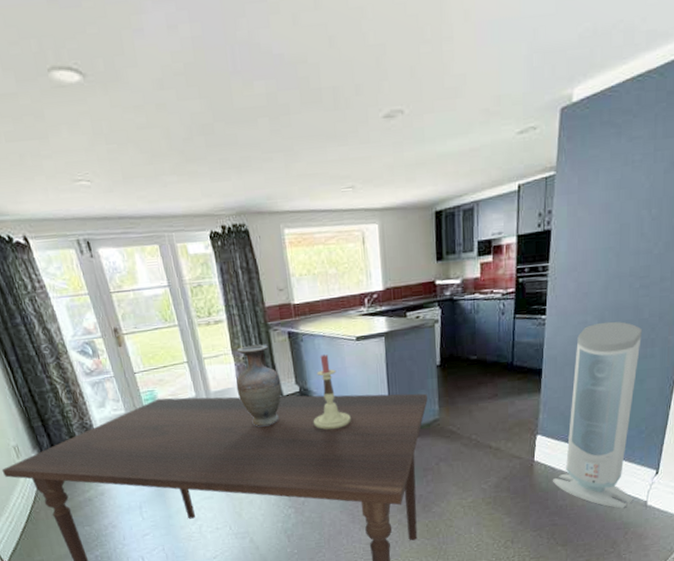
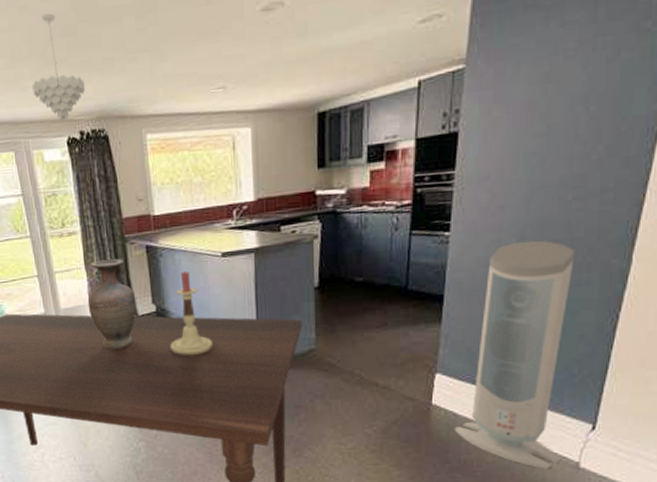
pendant light: none [173,111,225,216] -> present [32,13,85,121]

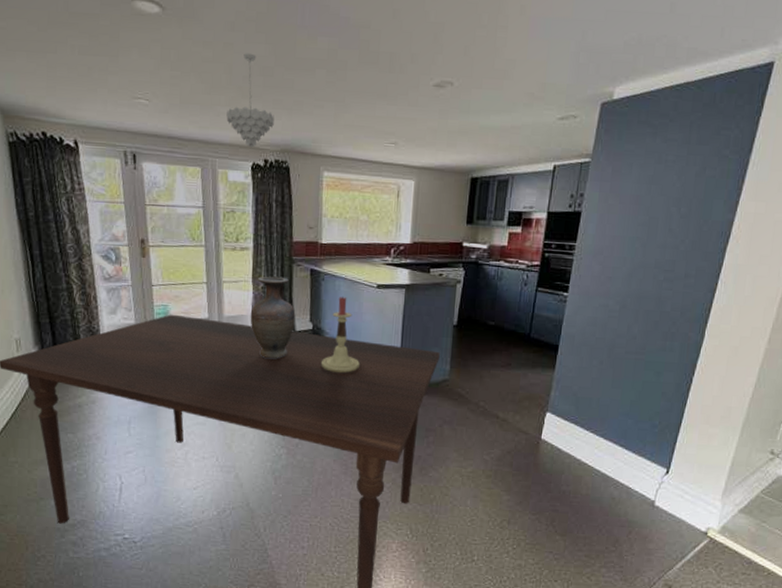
air purifier: present [454,240,575,469] -> none [557,308,663,505]

